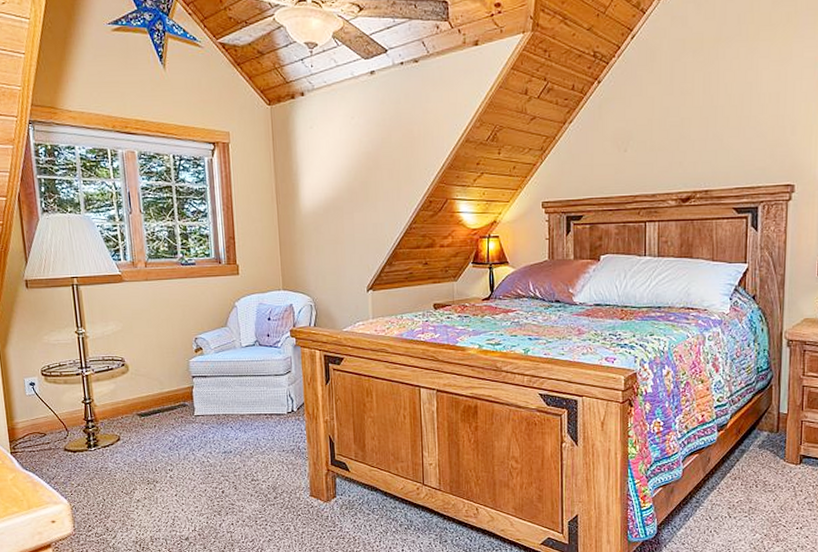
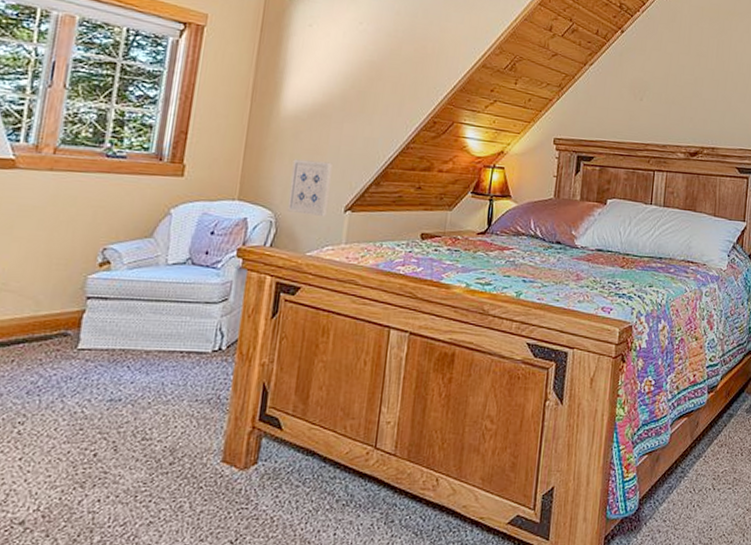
wall art: none [319,249,354,298] -> present [287,159,333,217]

